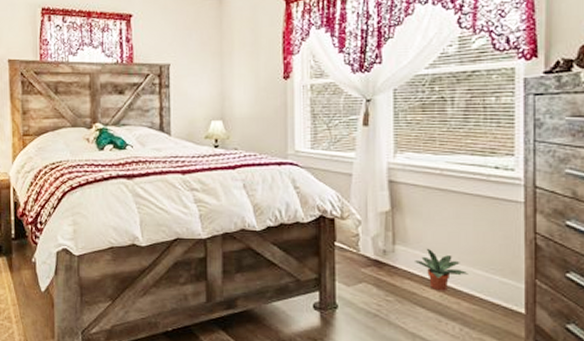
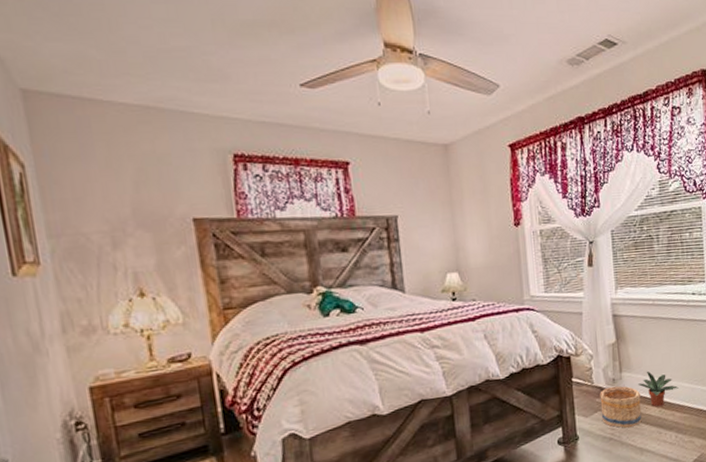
basket: none [366,258,417,307] -> present [600,386,642,428]

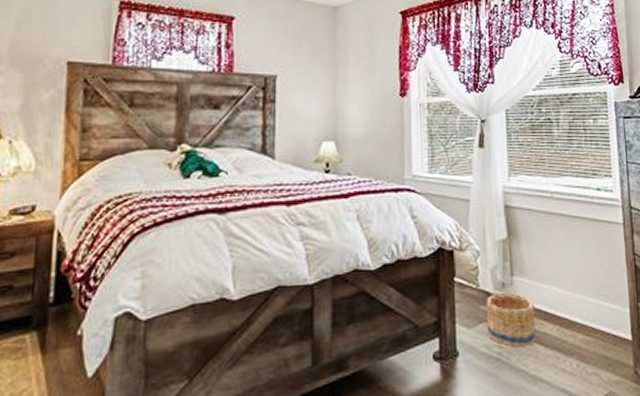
potted plant: present [638,371,679,407] -> none [532,277,581,324]

